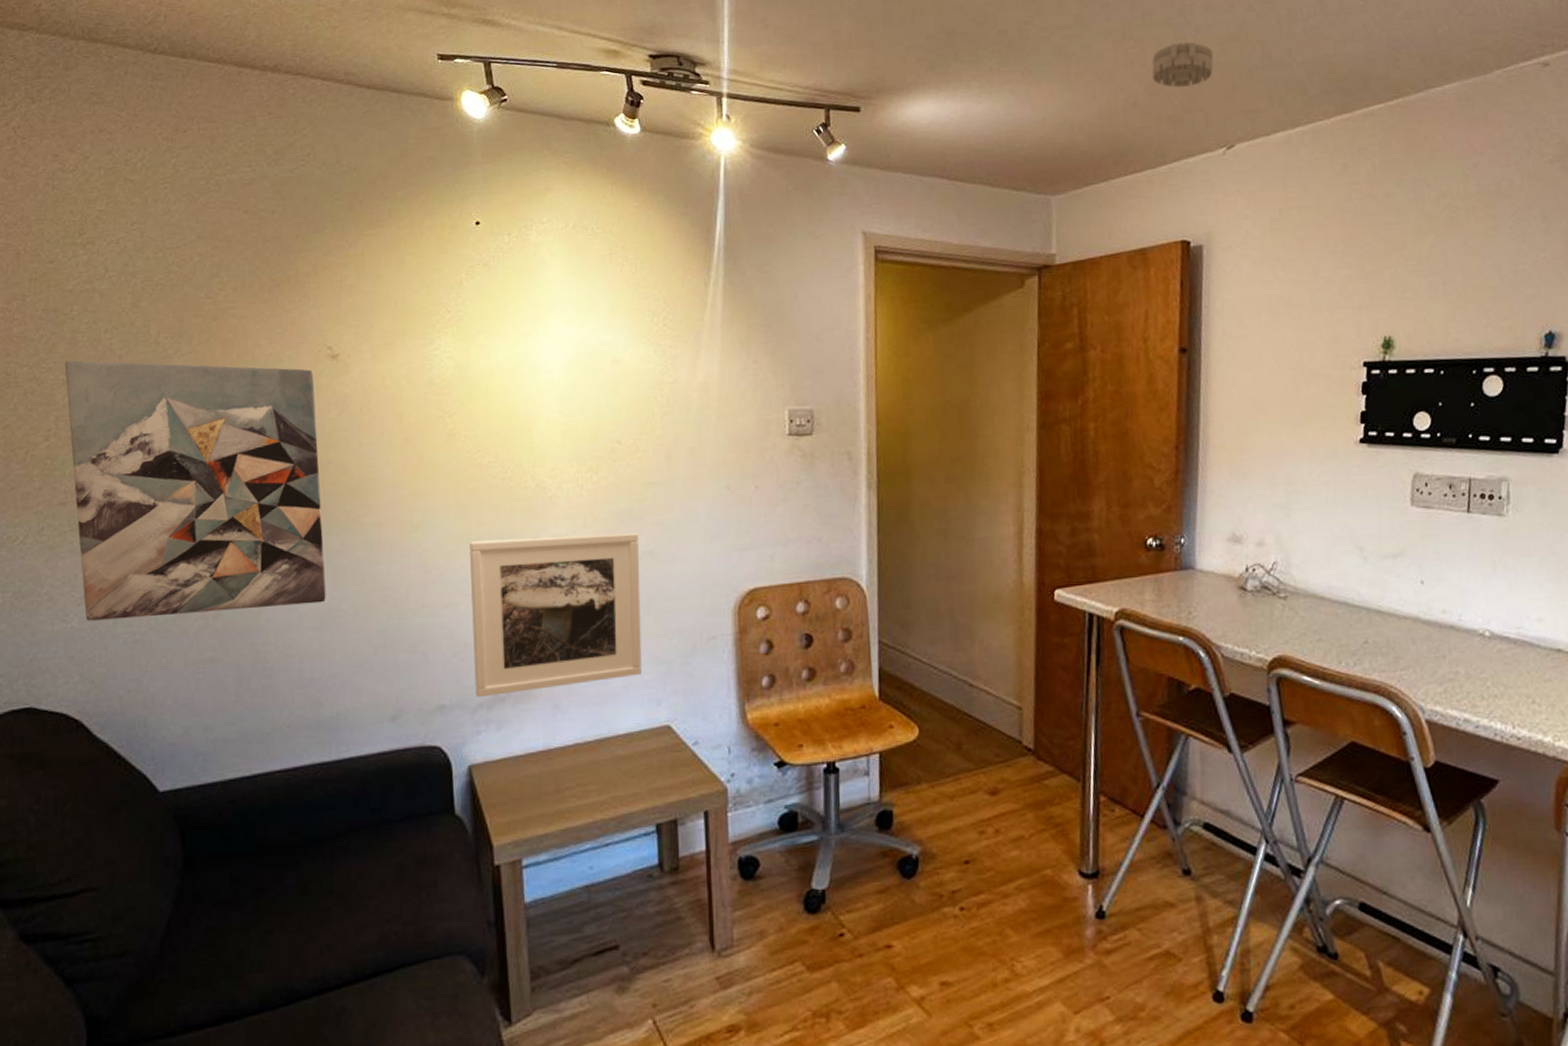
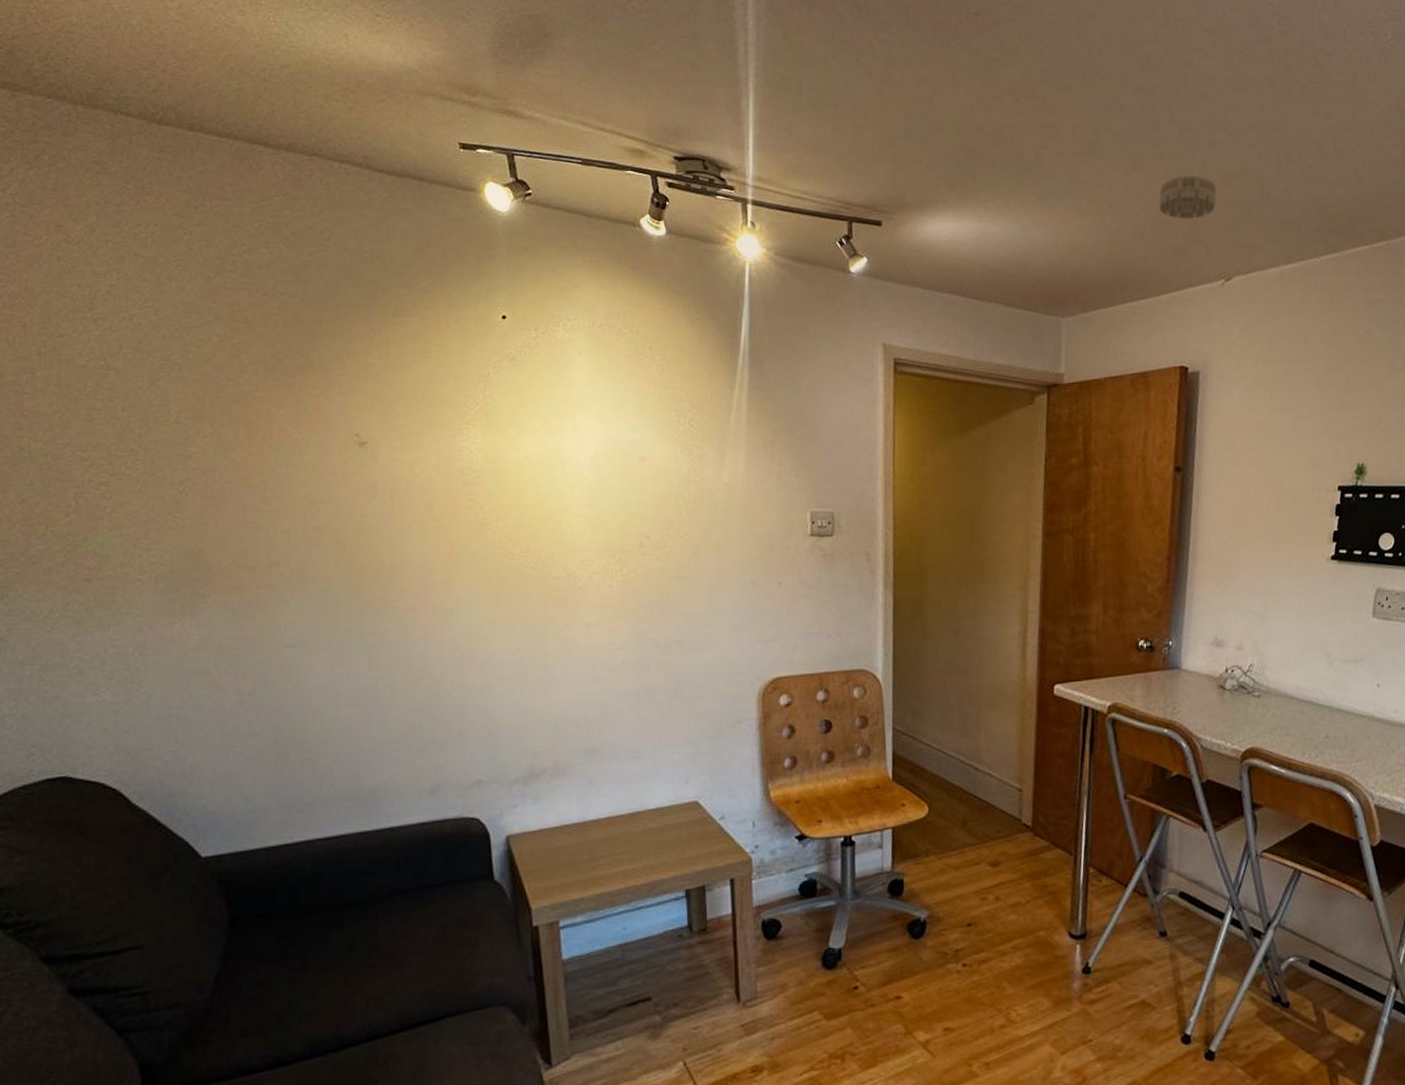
wall art: present [64,360,326,621] -> none [81,437,362,695]
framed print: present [469,532,641,698] -> none [503,623,671,774]

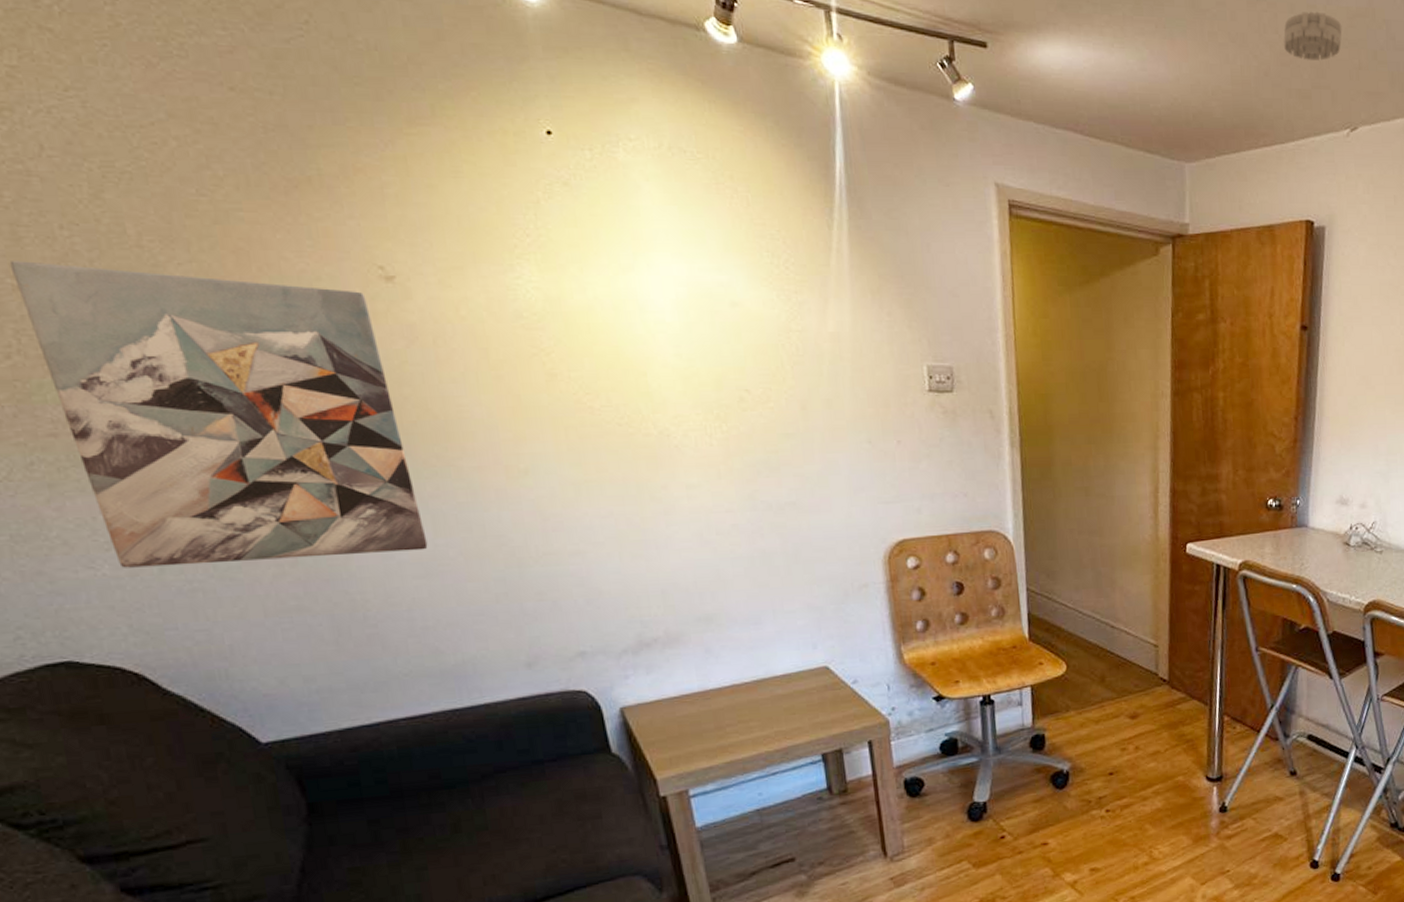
wall art: none [81,437,362,695] -> present [9,261,428,568]

